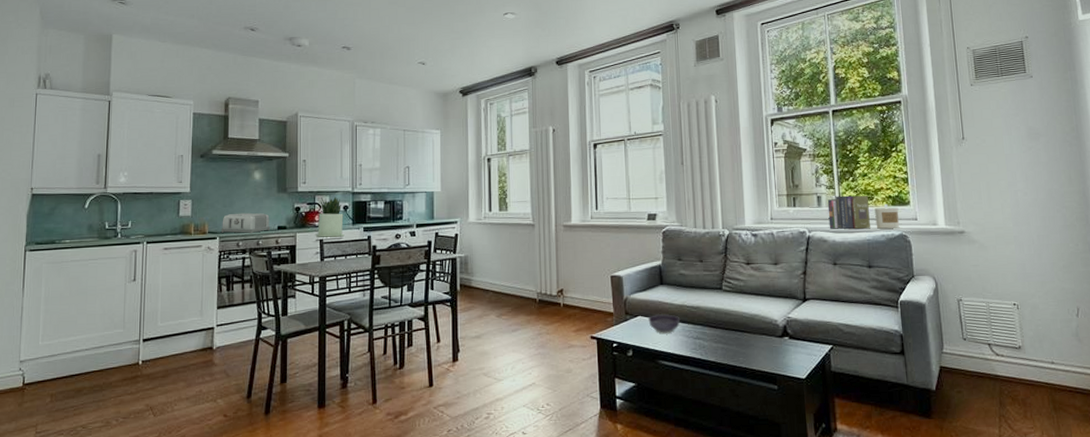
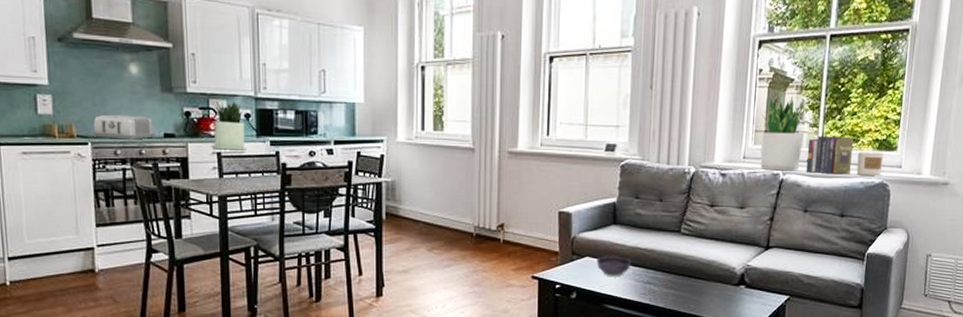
planter: none [781,163,823,229] -> present [760,95,804,171]

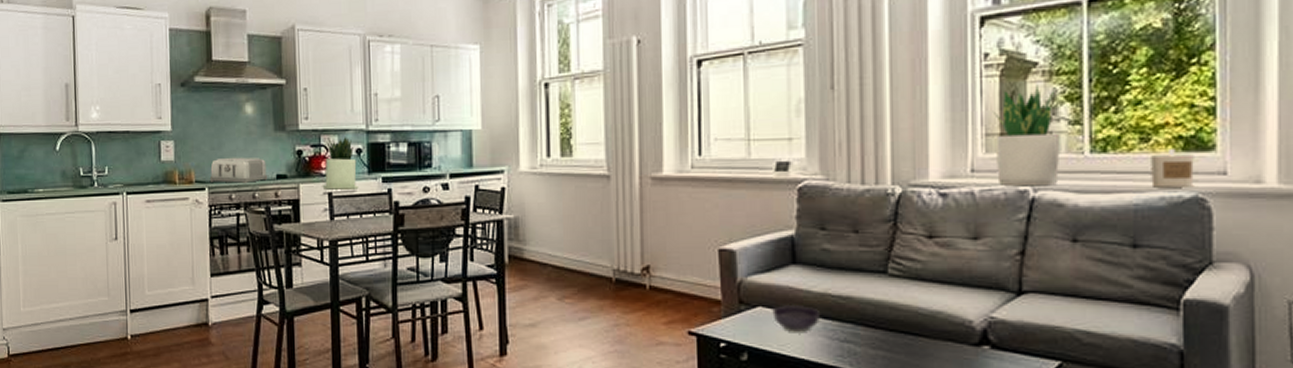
books: present [806,136,853,175] -> none [1068,134,1141,188]

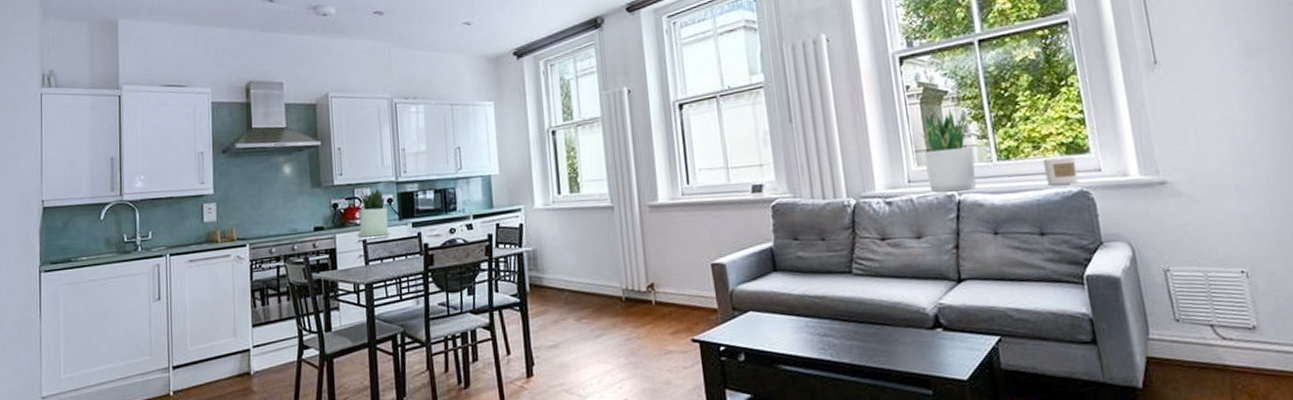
toaster: present [209,157,268,184] -> none [250,213,306,239]
bowl: present [772,305,821,332] -> none [761,307,802,331]

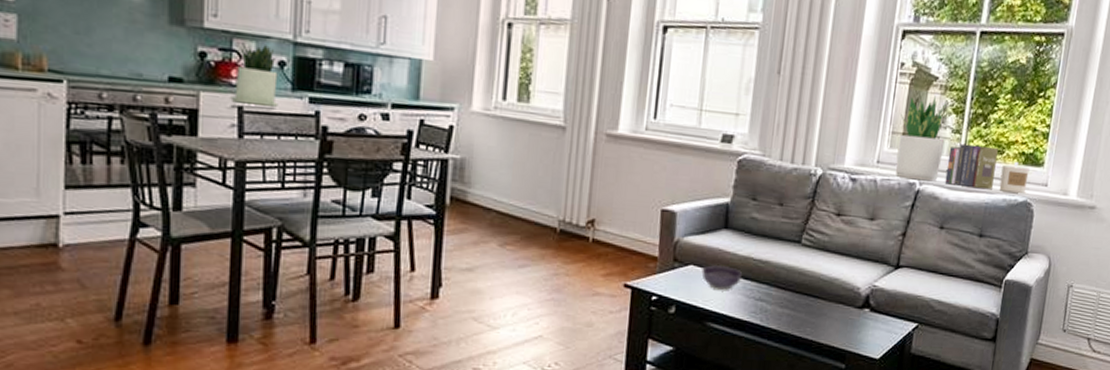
bowl: none [761,307,802,331] -> present [701,265,743,290]
books: none [979,143,1039,190] -> present [944,143,998,189]

